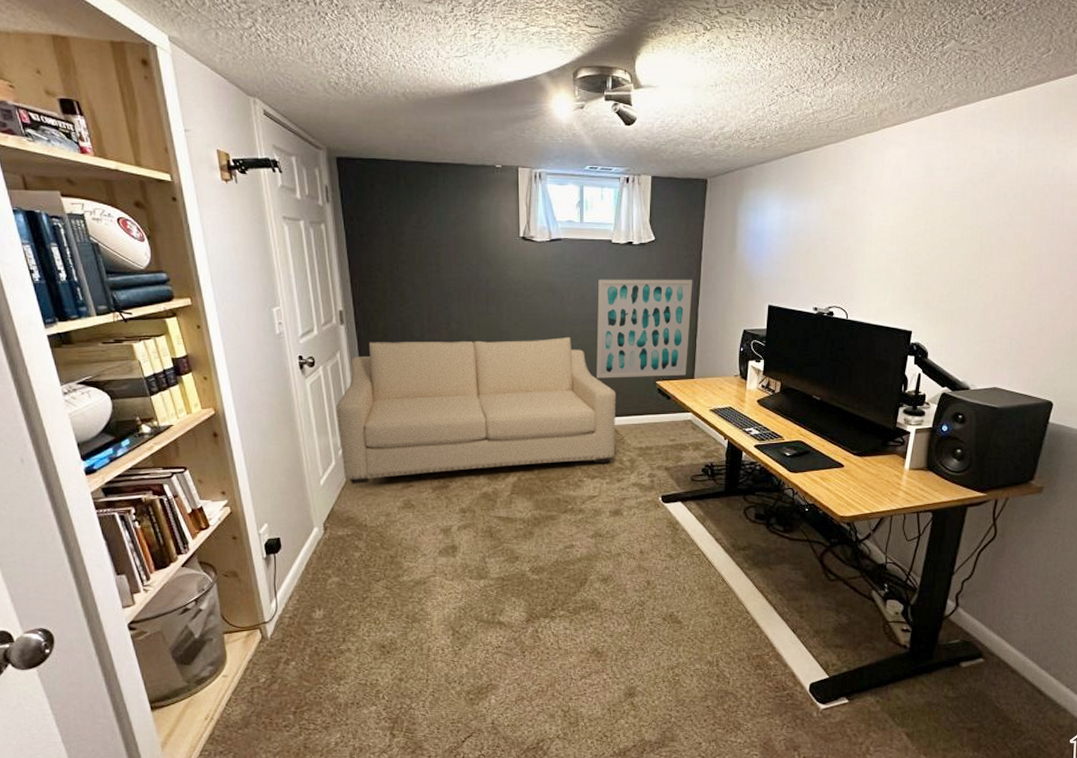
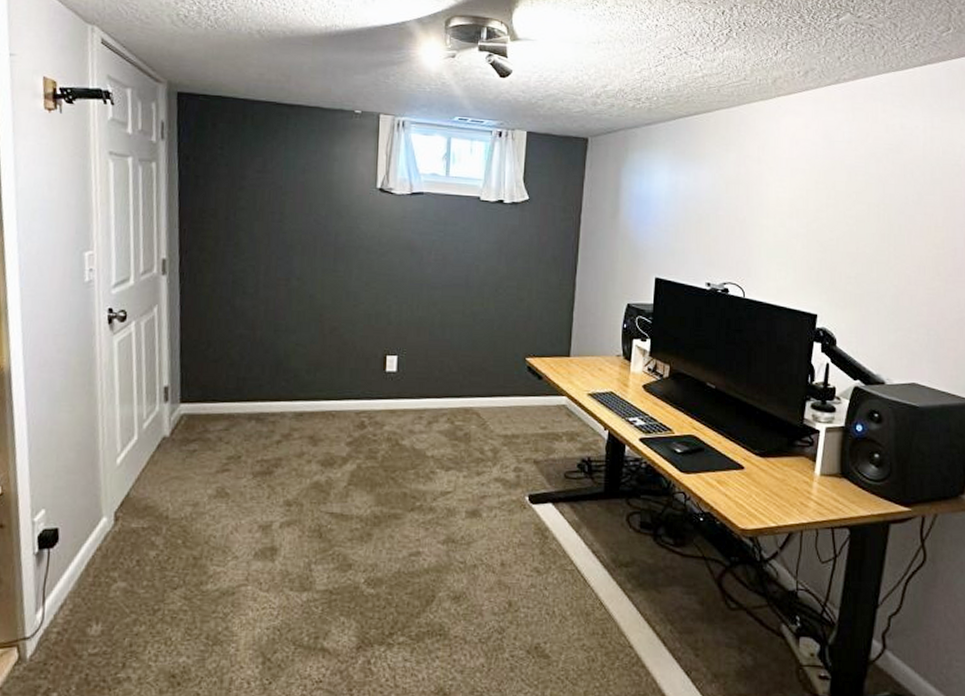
sofa: present [335,336,616,484] -> none [145,296,479,465]
wall art: present [596,279,693,379] -> none [457,239,571,353]

